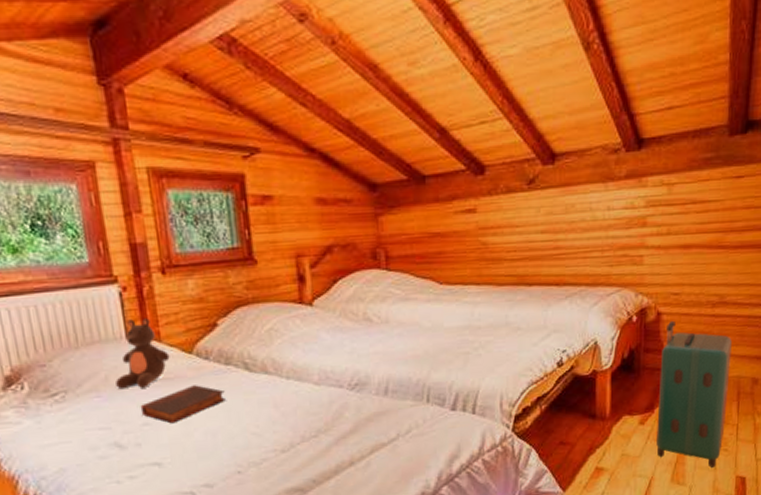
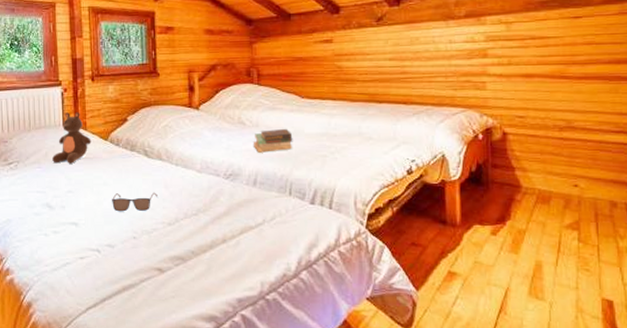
book: present [140,385,225,424] -> none [67,165,129,193]
eyeglasses: none [205,414,265,444] -> present [112,192,157,212]
books: none [382,322,430,355] -> present [252,128,293,153]
suitcase: present [656,320,732,469] -> none [509,140,585,287]

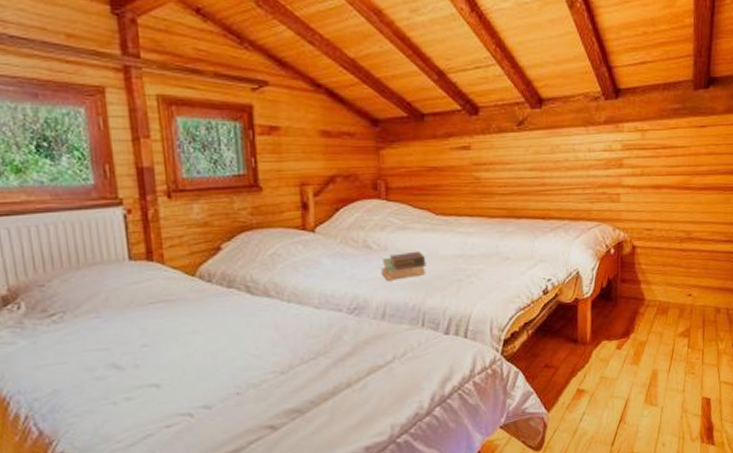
teddy bear: present [52,112,91,164] -> none [116,240,173,309]
eyeglasses: present [112,192,157,212] -> none [205,336,266,365]

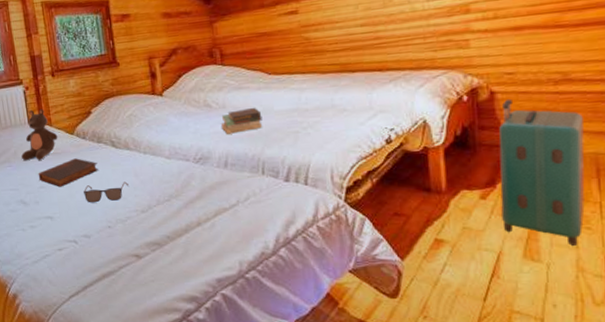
teddy bear: none [116,240,173,309] -> present [21,109,58,160]
book: none [140,307,227,345] -> present [38,158,98,187]
eyeglasses: none [205,336,266,365] -> present [84,181,128,203]
suitcase: none [632,253,698,391] -> present [499,98,585,247]

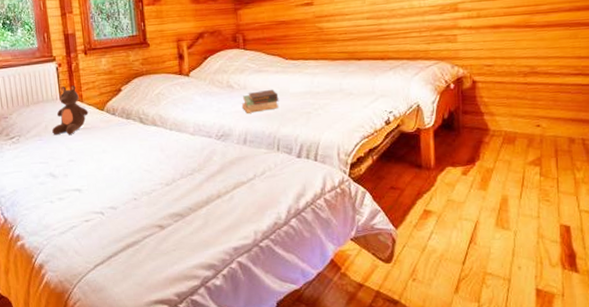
book: present [38,158,98,187] -> none [68,133,126,161]
eyeglasses: present [84,181,128,203] -> none [112,156,154,177]
suitcase: present [499,98,585,247] -> none [478,87,546,217]

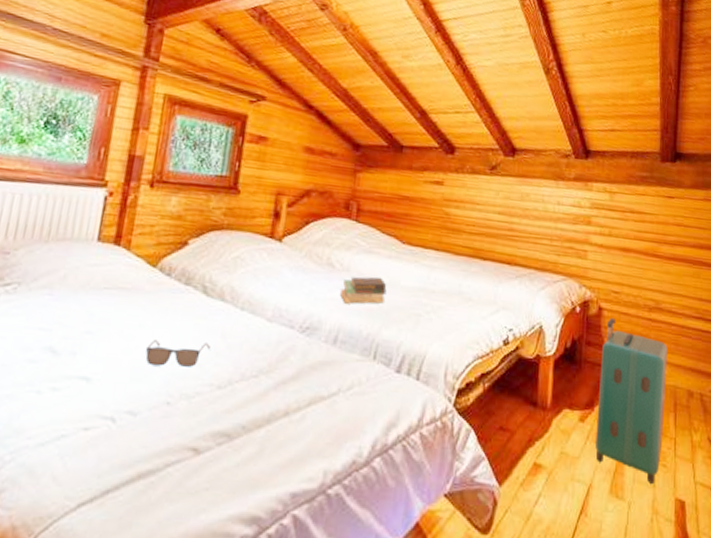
teddy bear: present [52,85,89,135] -> none [72,223,134,294]
eyeglasses: none [112,156,154,177] -> present [145,340,210,368]
suitcase: none [478,87,546,217] -> present [595,317,668,485]

